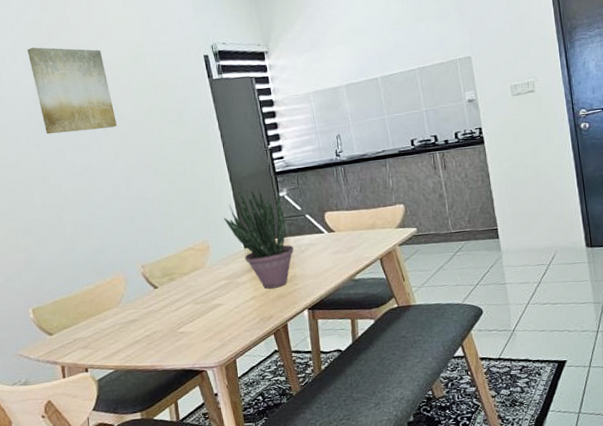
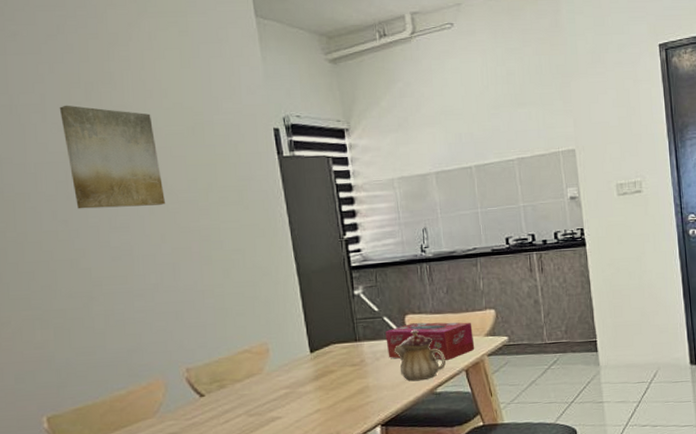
potted plant: present [224,187,294,289] -> none [287,283,368,401]
tissue box: none [308,216,388,251] -> present [385,322,475,361]
teapot: none [316,224,362,270] -> present [394,329,446,382]

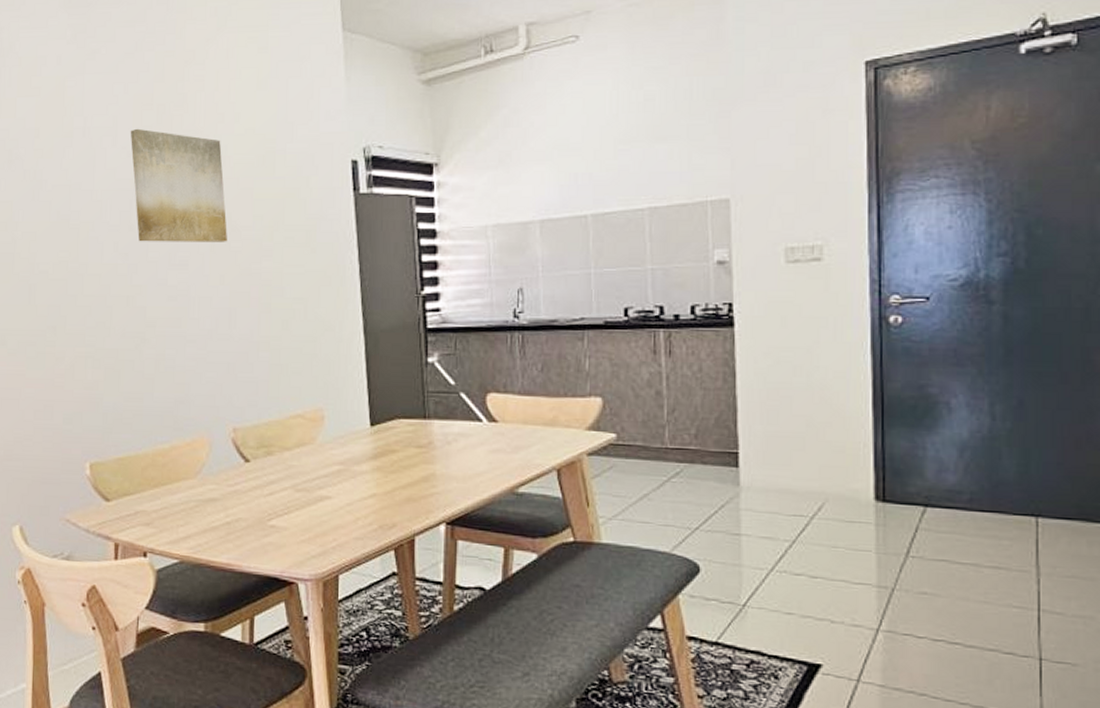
tissue box: present [385,322,475,361] -> none [461,403,572,454]
teapot: present [394,329,446,382] -> none [469,411,532,476]

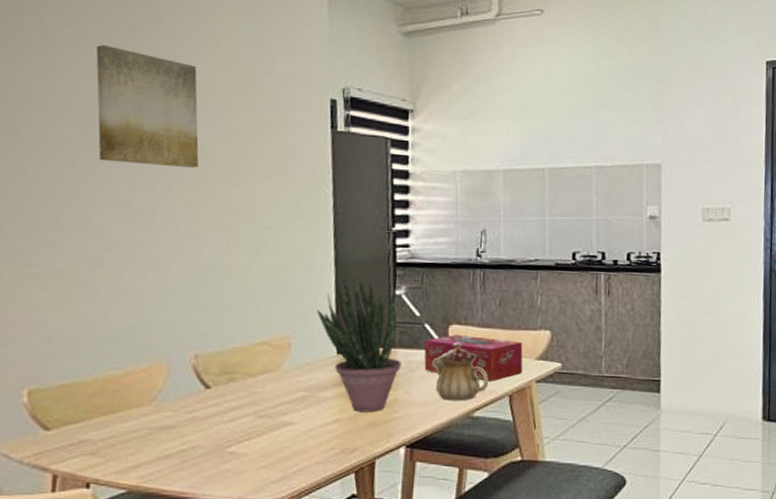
potted plant: none [348,345,437,487] -> present [317,278,401,413]
tissue box: none [461,403,572,454] -> present [424,334,523,381]
teapot: none [469,411,532,476] -> present [431,342,488,401]

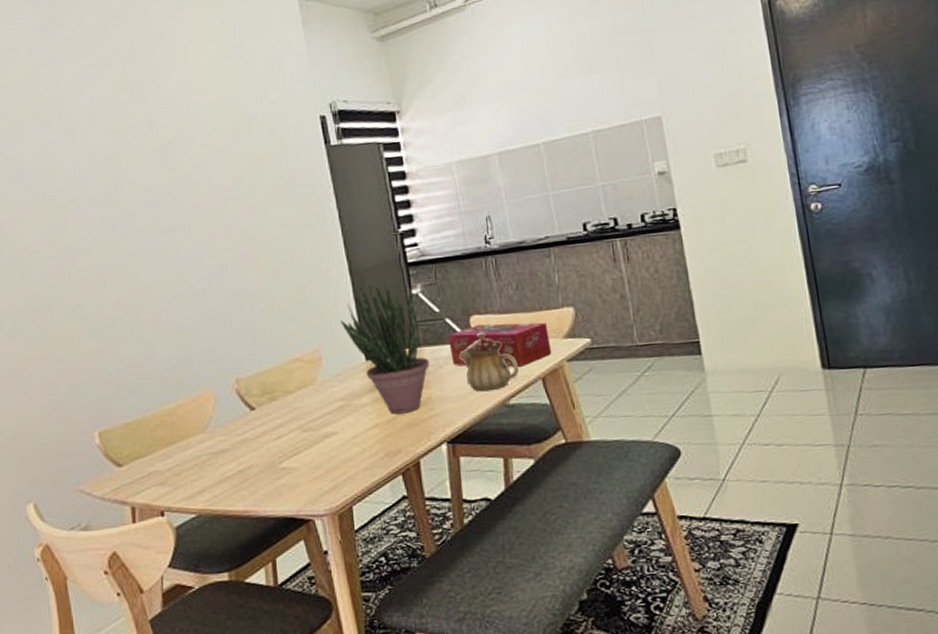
wall art: present [96,44,199,168] -> none [106,106,211,213]

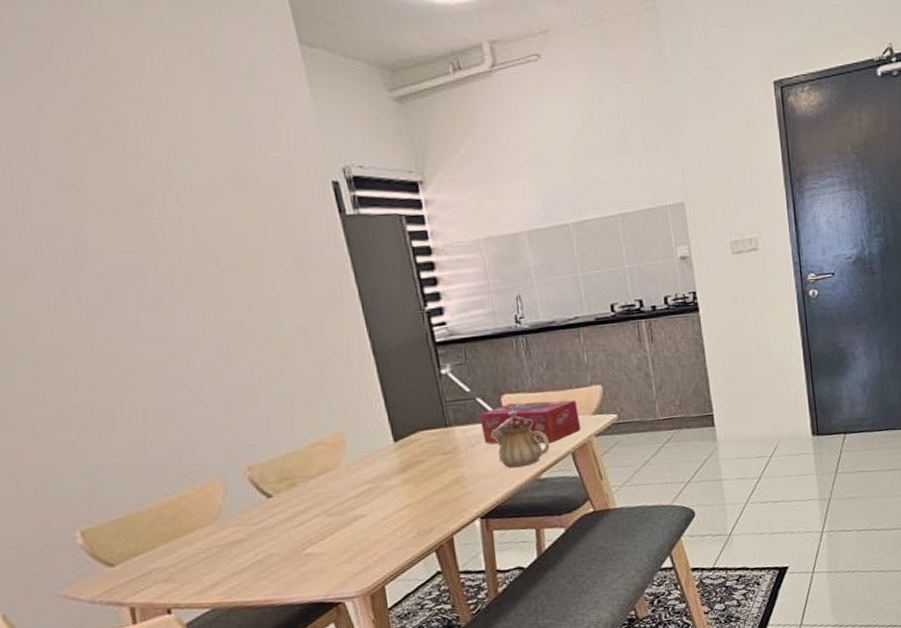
potted plant: present [340,282,430,415] -> none [364,361,461,494]

